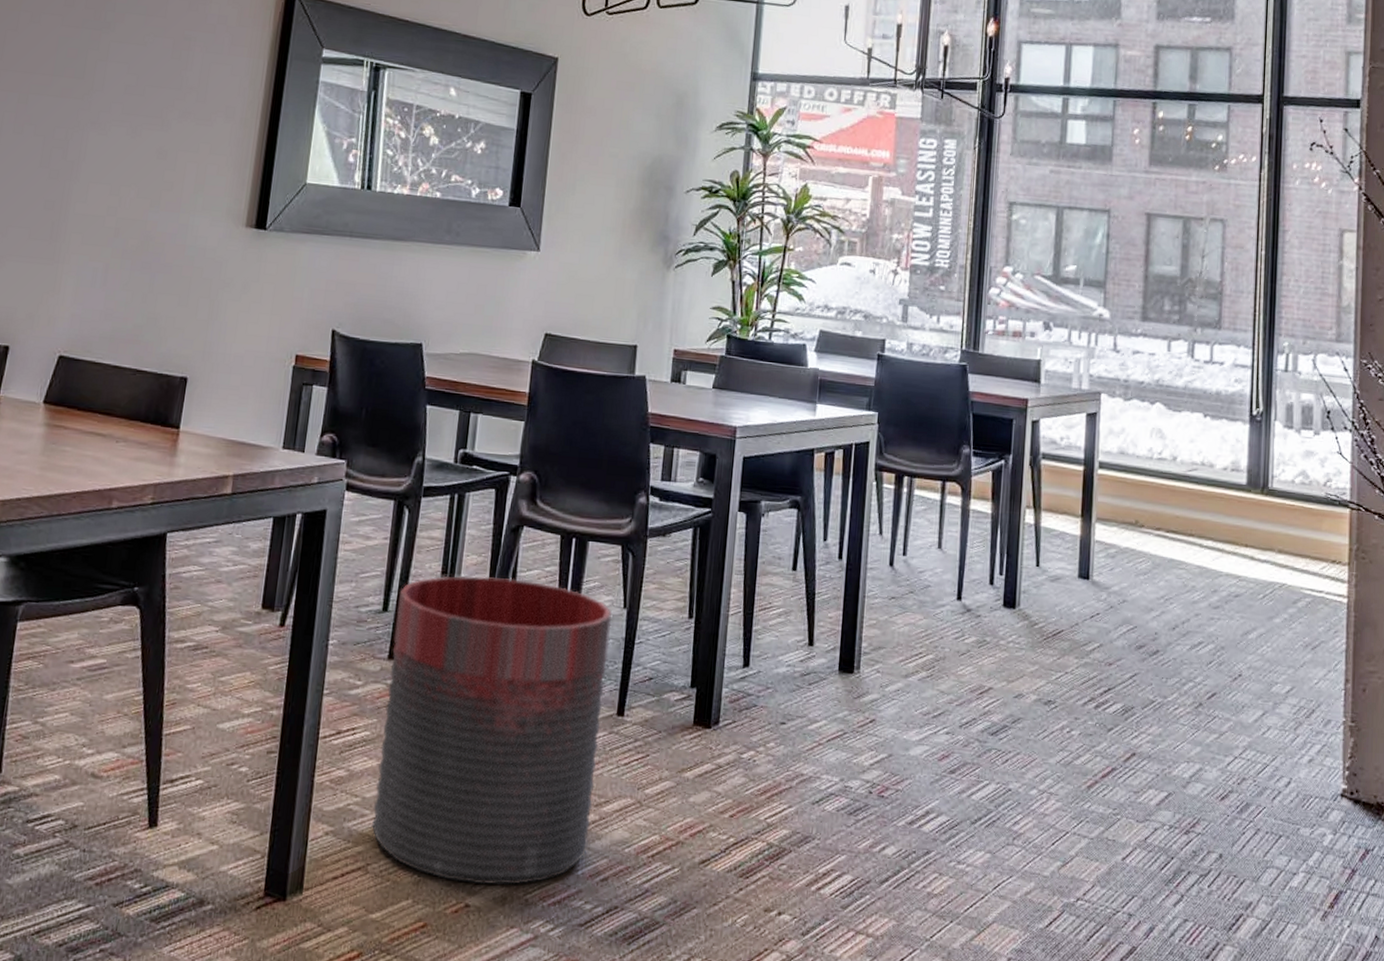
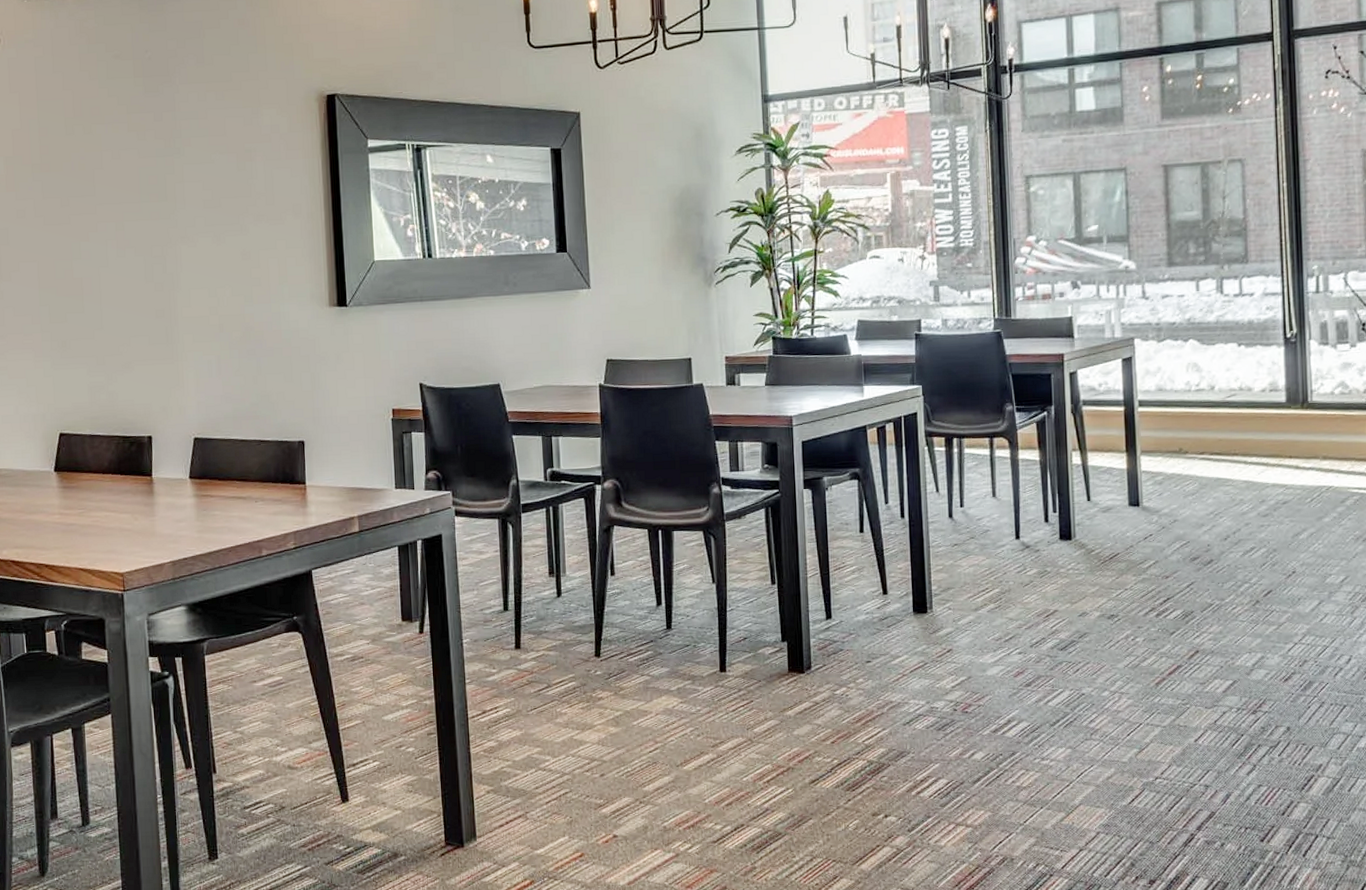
trash can: present [372,575,613,886] -> none [515,570,711,818]

